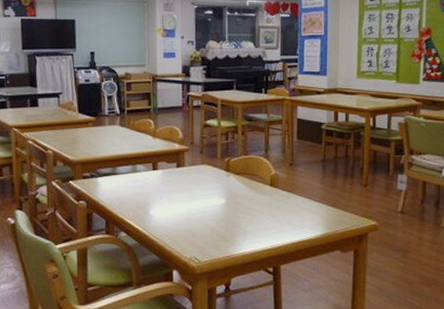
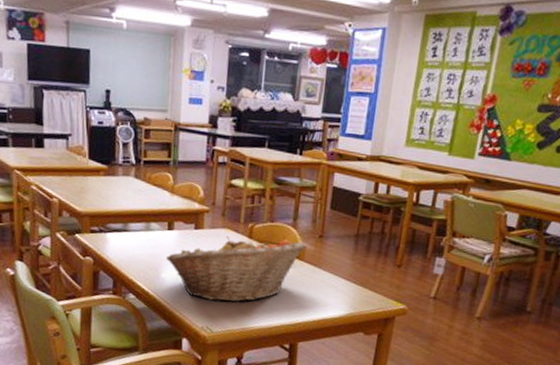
fruit basket: none [152,170,279,232] -> present [165,236,307,302]

